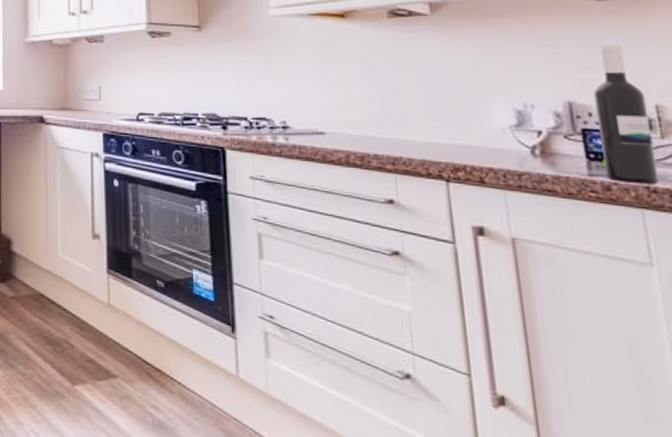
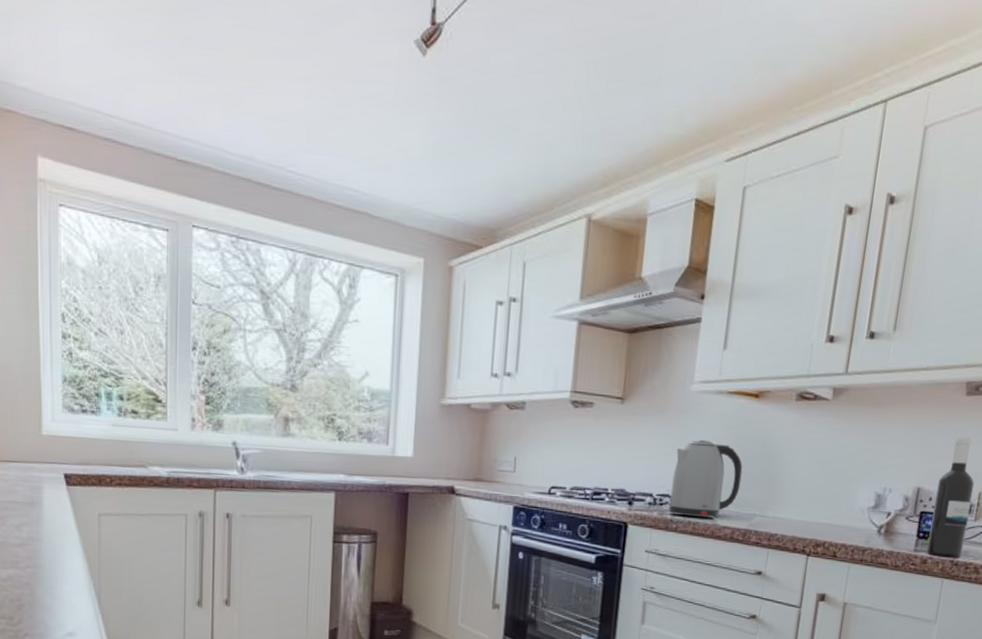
kettle: none [266,62,346,141] -> present [669,440,743,518]

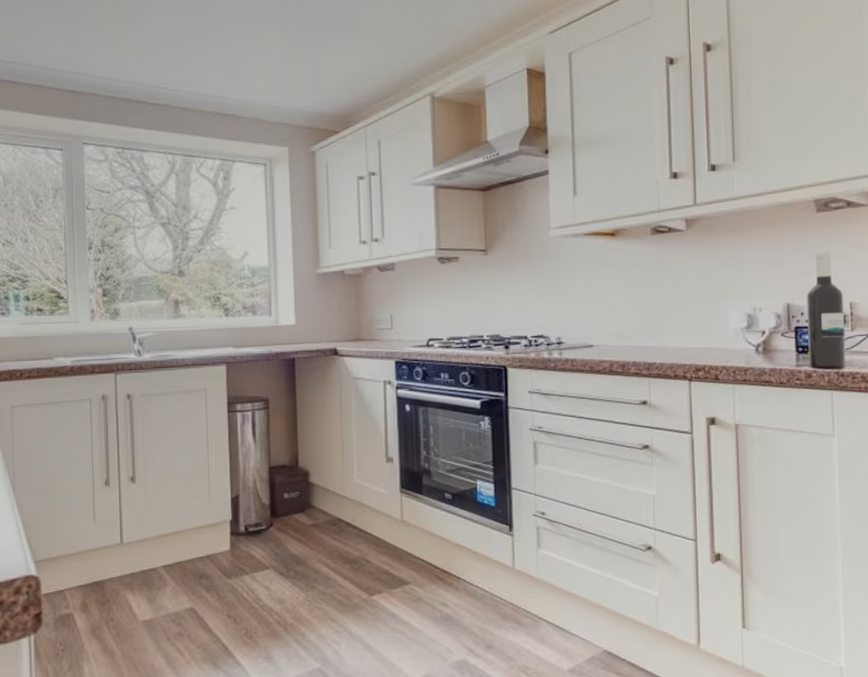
kettle: present [669,440,743,518] -> none [544,281,611,354]

